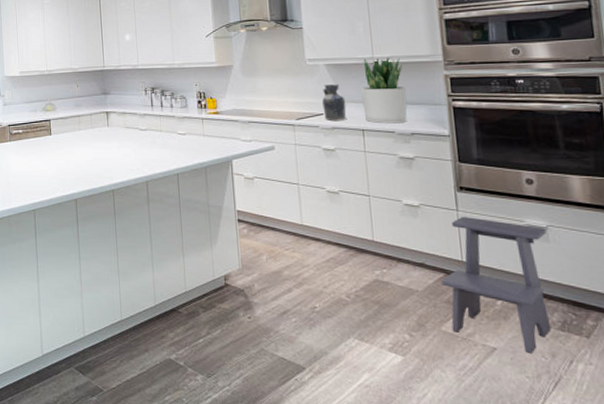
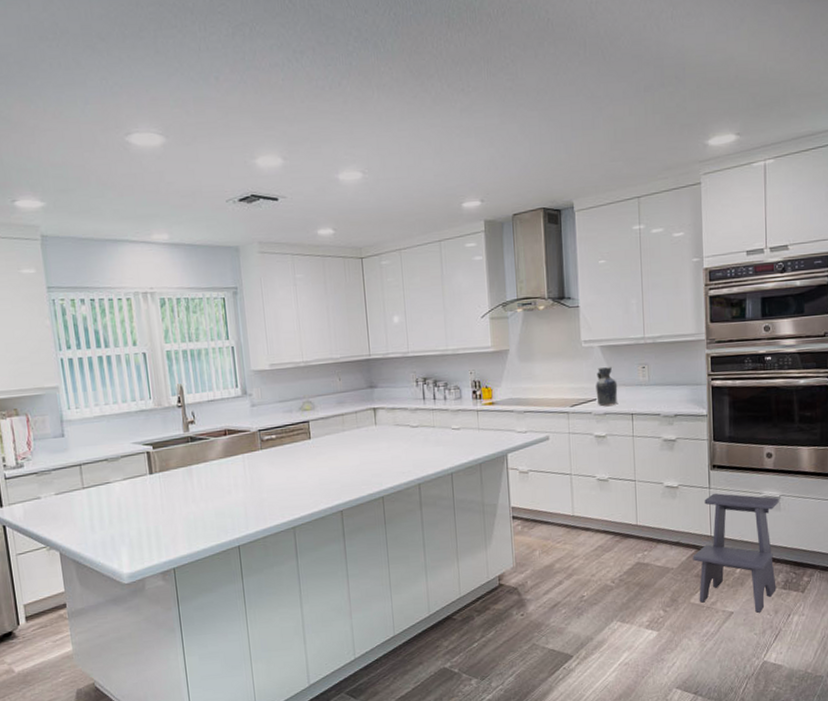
planter: present [361,58,408,124] -> none [632,337,673,407]

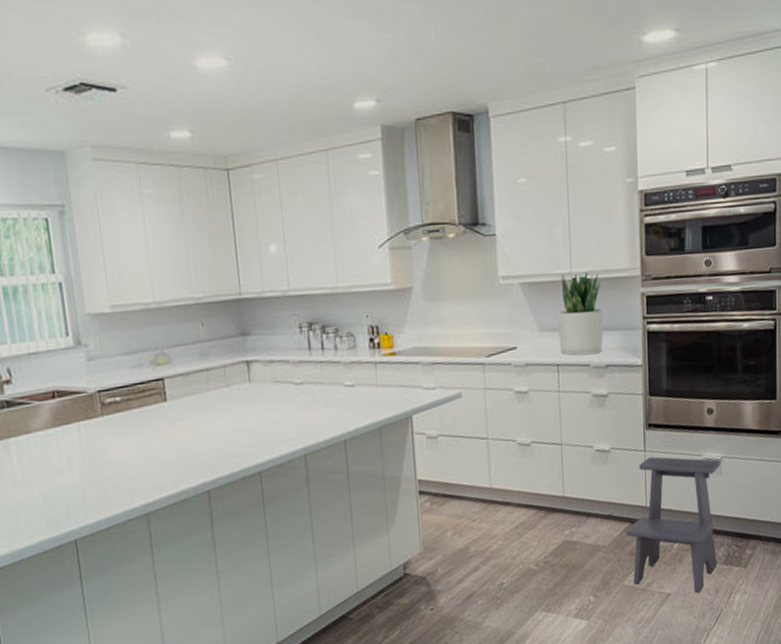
ceramic jug: present [596,367,618,406] -> none [516,309,542,356]
planter: none [632,337,673,407] -> present [558,273,604,356]

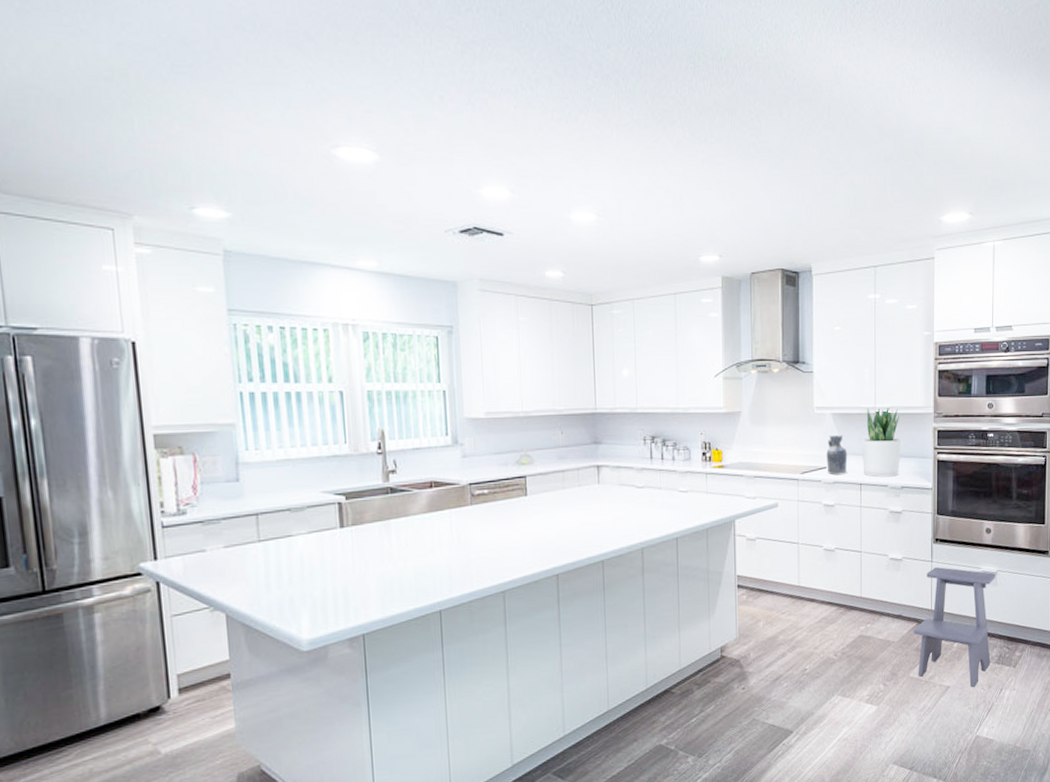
ceramic jug: none [516,309,542,356] -> present [826,435,848,474]

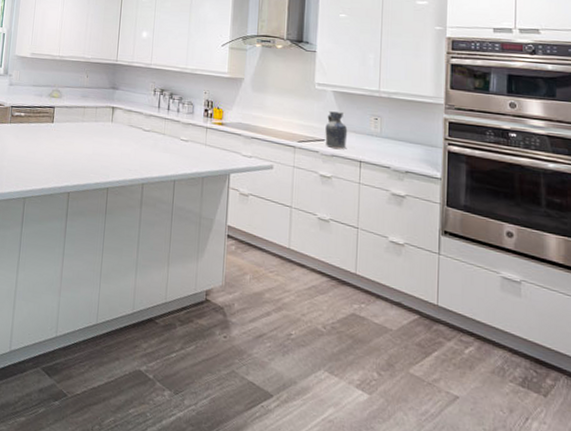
planter: present [862,409,900,478] -> none [363,92,406,160]
step stool: present [913,567,996,687] -> none [415,261,520,406]

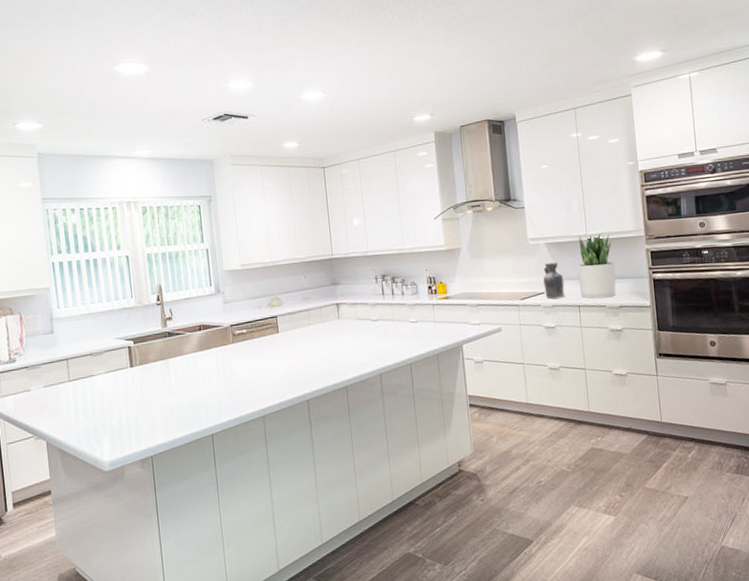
planter: none [363,92,406,160] -> present [577,234,616,299]

